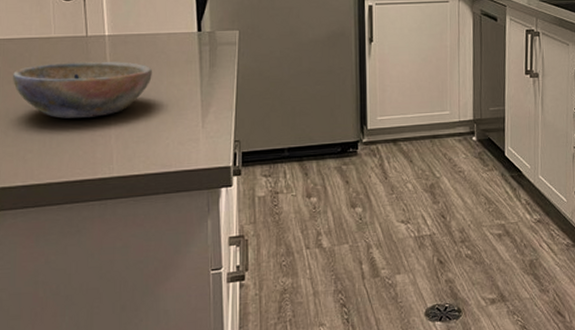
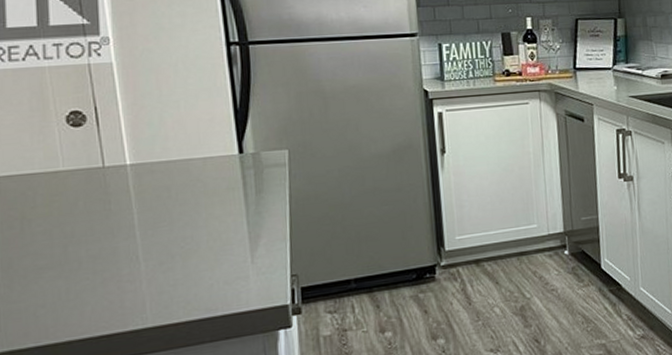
bowl: present [13,61,152,119] -> none [14,194,187,265]

